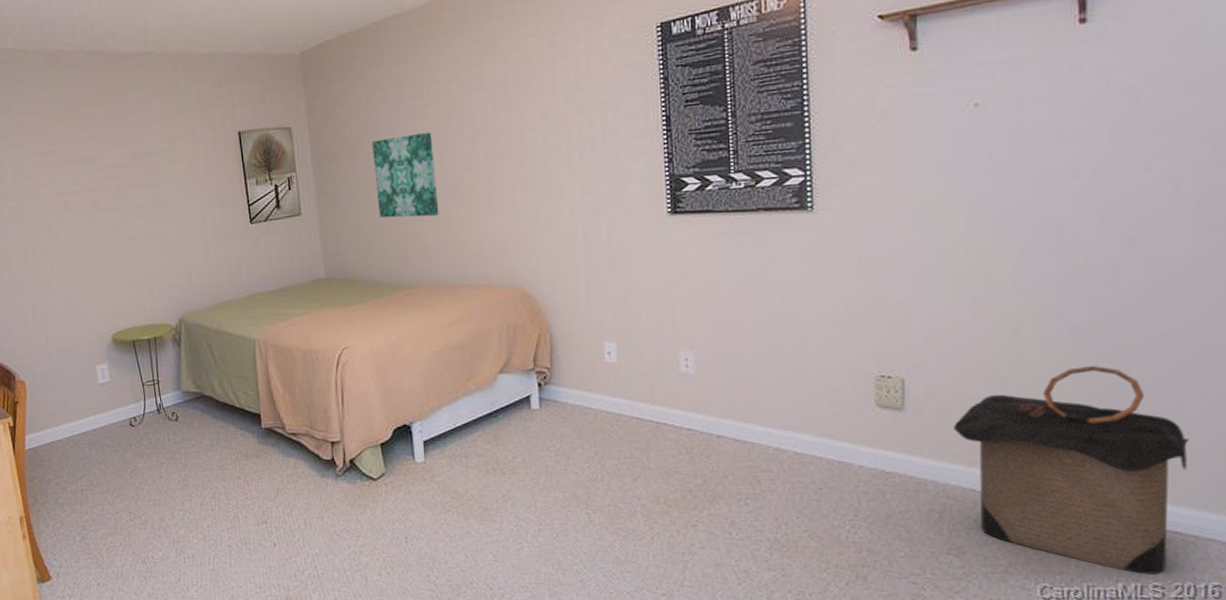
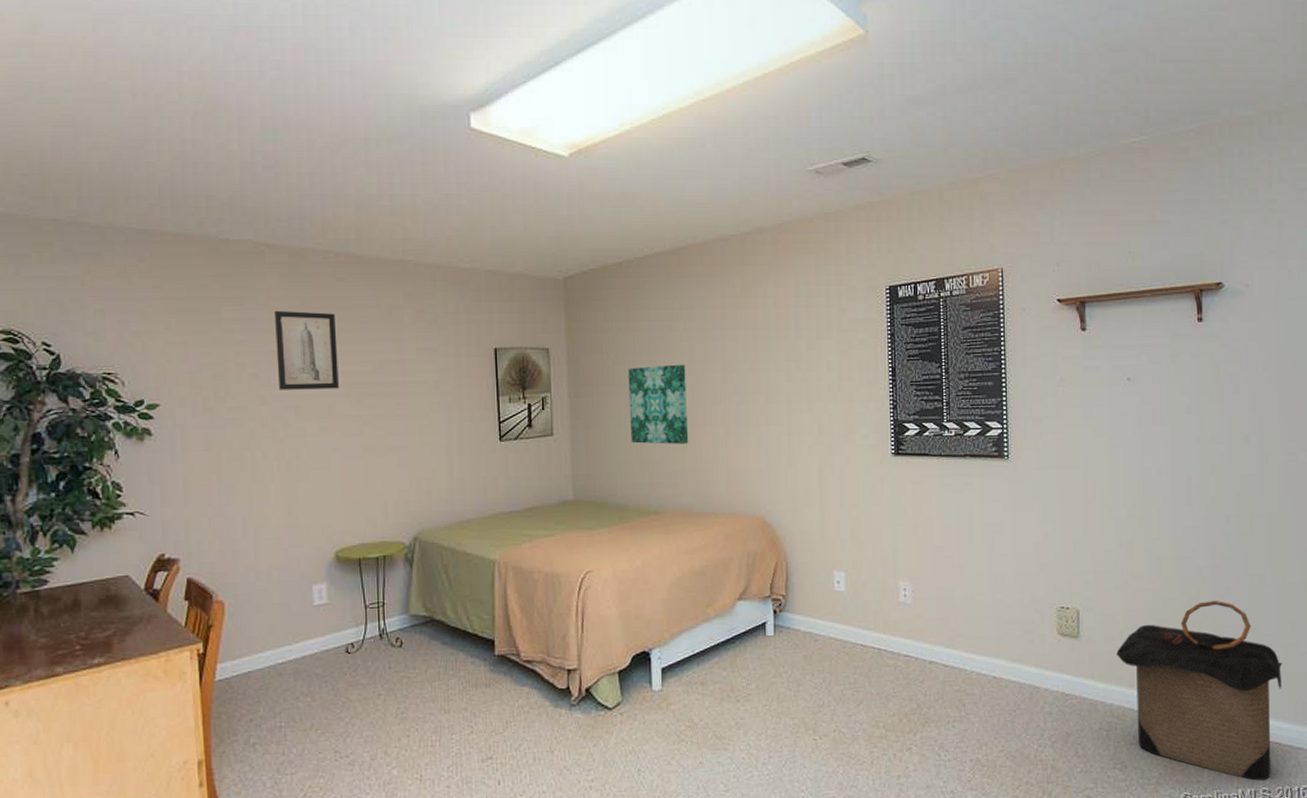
wall art: none [38,111,100,188] -> present [275,310,339,390]

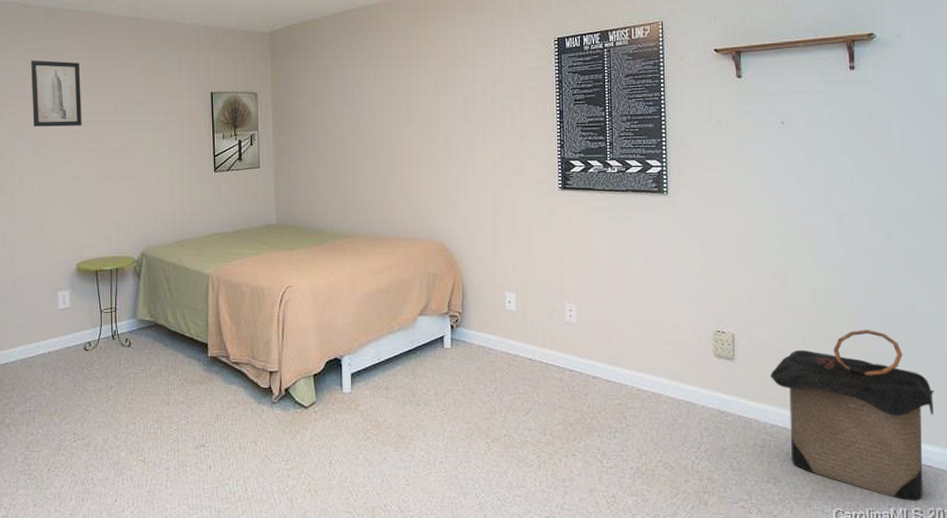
wall art: present [628,364,689,444] -> none [325,106,377,177]

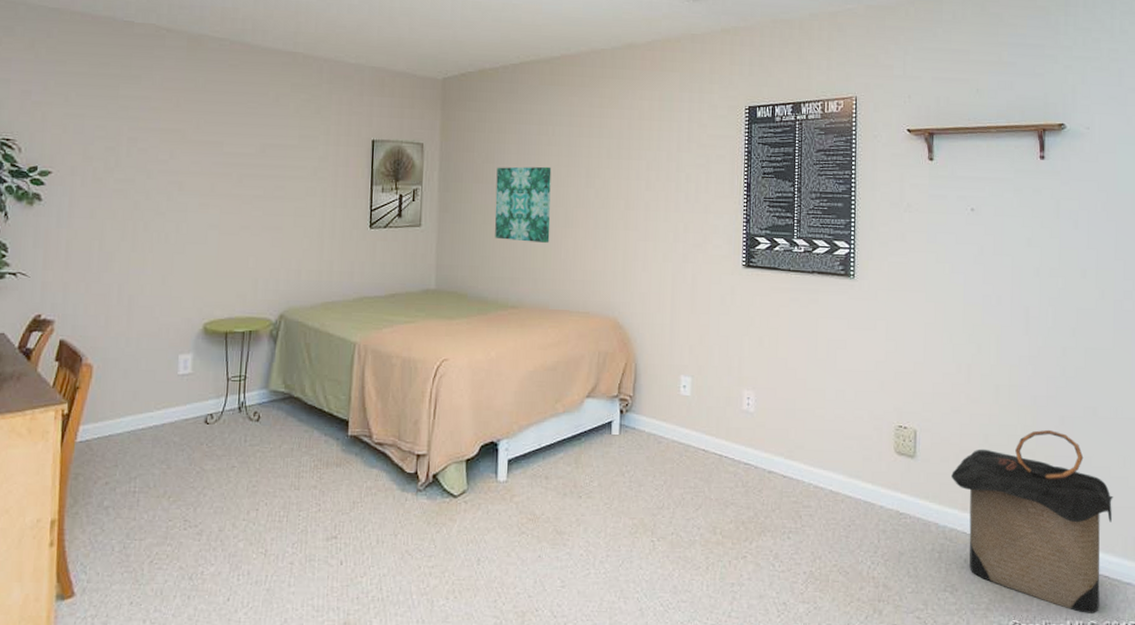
wall art: present [31,60,82,127] -> none [165,90,225,168]
wall art: none [325,106,377,177] -> present [495,166,552,243]

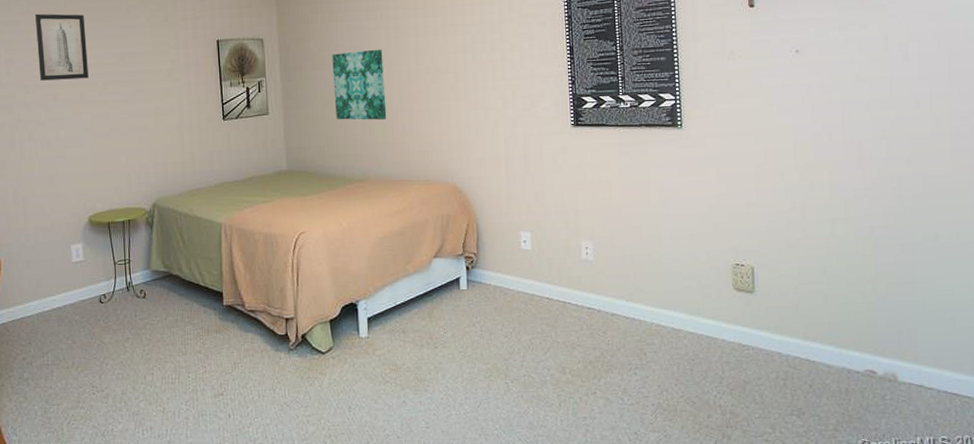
wall art: none [165,90,225,168] -> present [35,13,89,81]
laundry hamper: present [951,429,1113,613] -> none [792,257,959,429]

